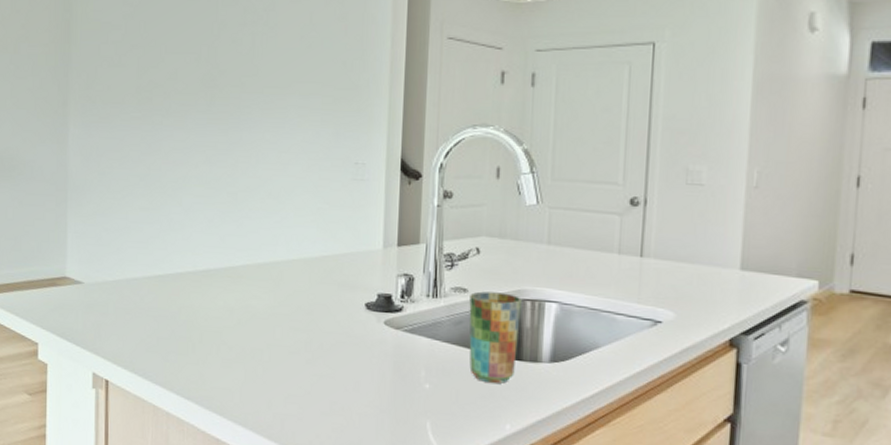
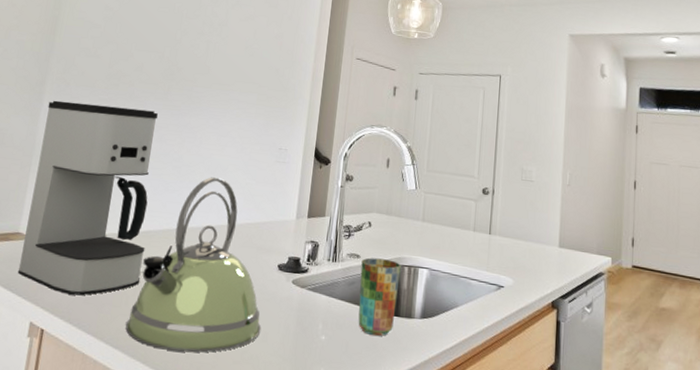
coffee maker: none [71,123,207,344] -> present [17,100,158,296]
kettle: none [196,203,351,404] -> present [125,177,261,353]

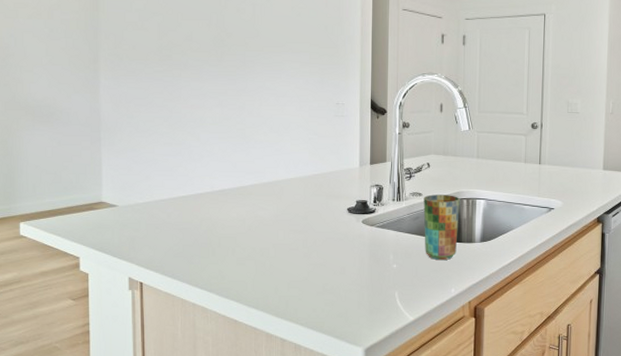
coffee maker: present [17,100,158,296] -> none [105,76,223,251]
kettle: present [125,177,261,353] -> none [216,136,339,289]

